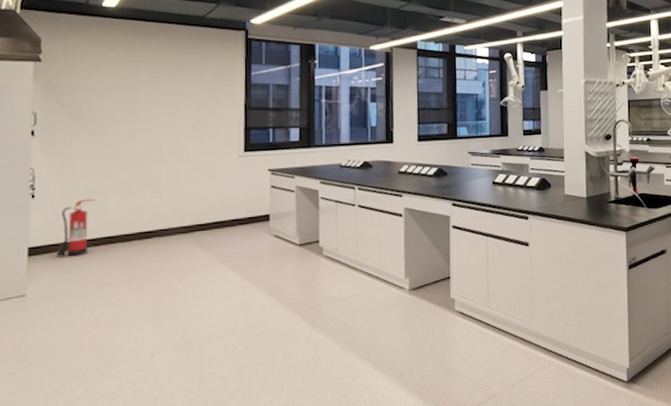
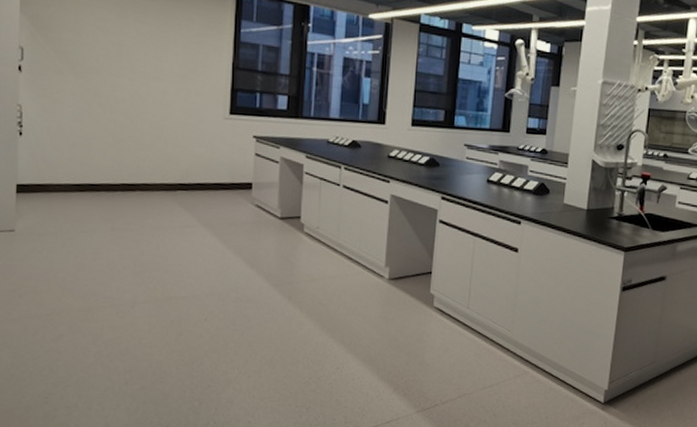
fire extinguisher: present [56,198,96,257] -> none [43,143,82,200]

